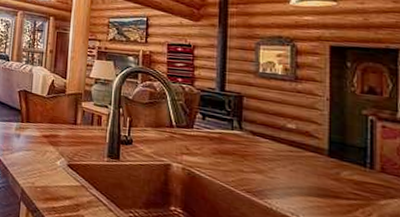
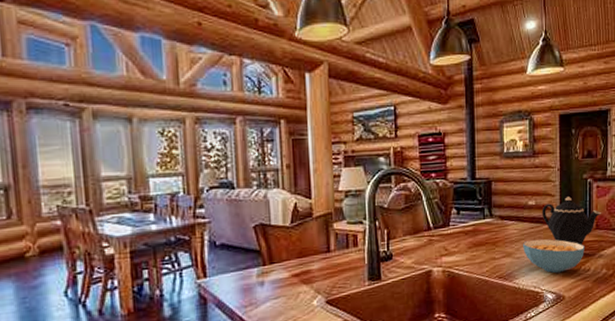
cereal bowl: none [278,163,363,208] -> present [523,239,584,274]
teapot: none [304,129,390,185] -> present [542,197,602,245]

